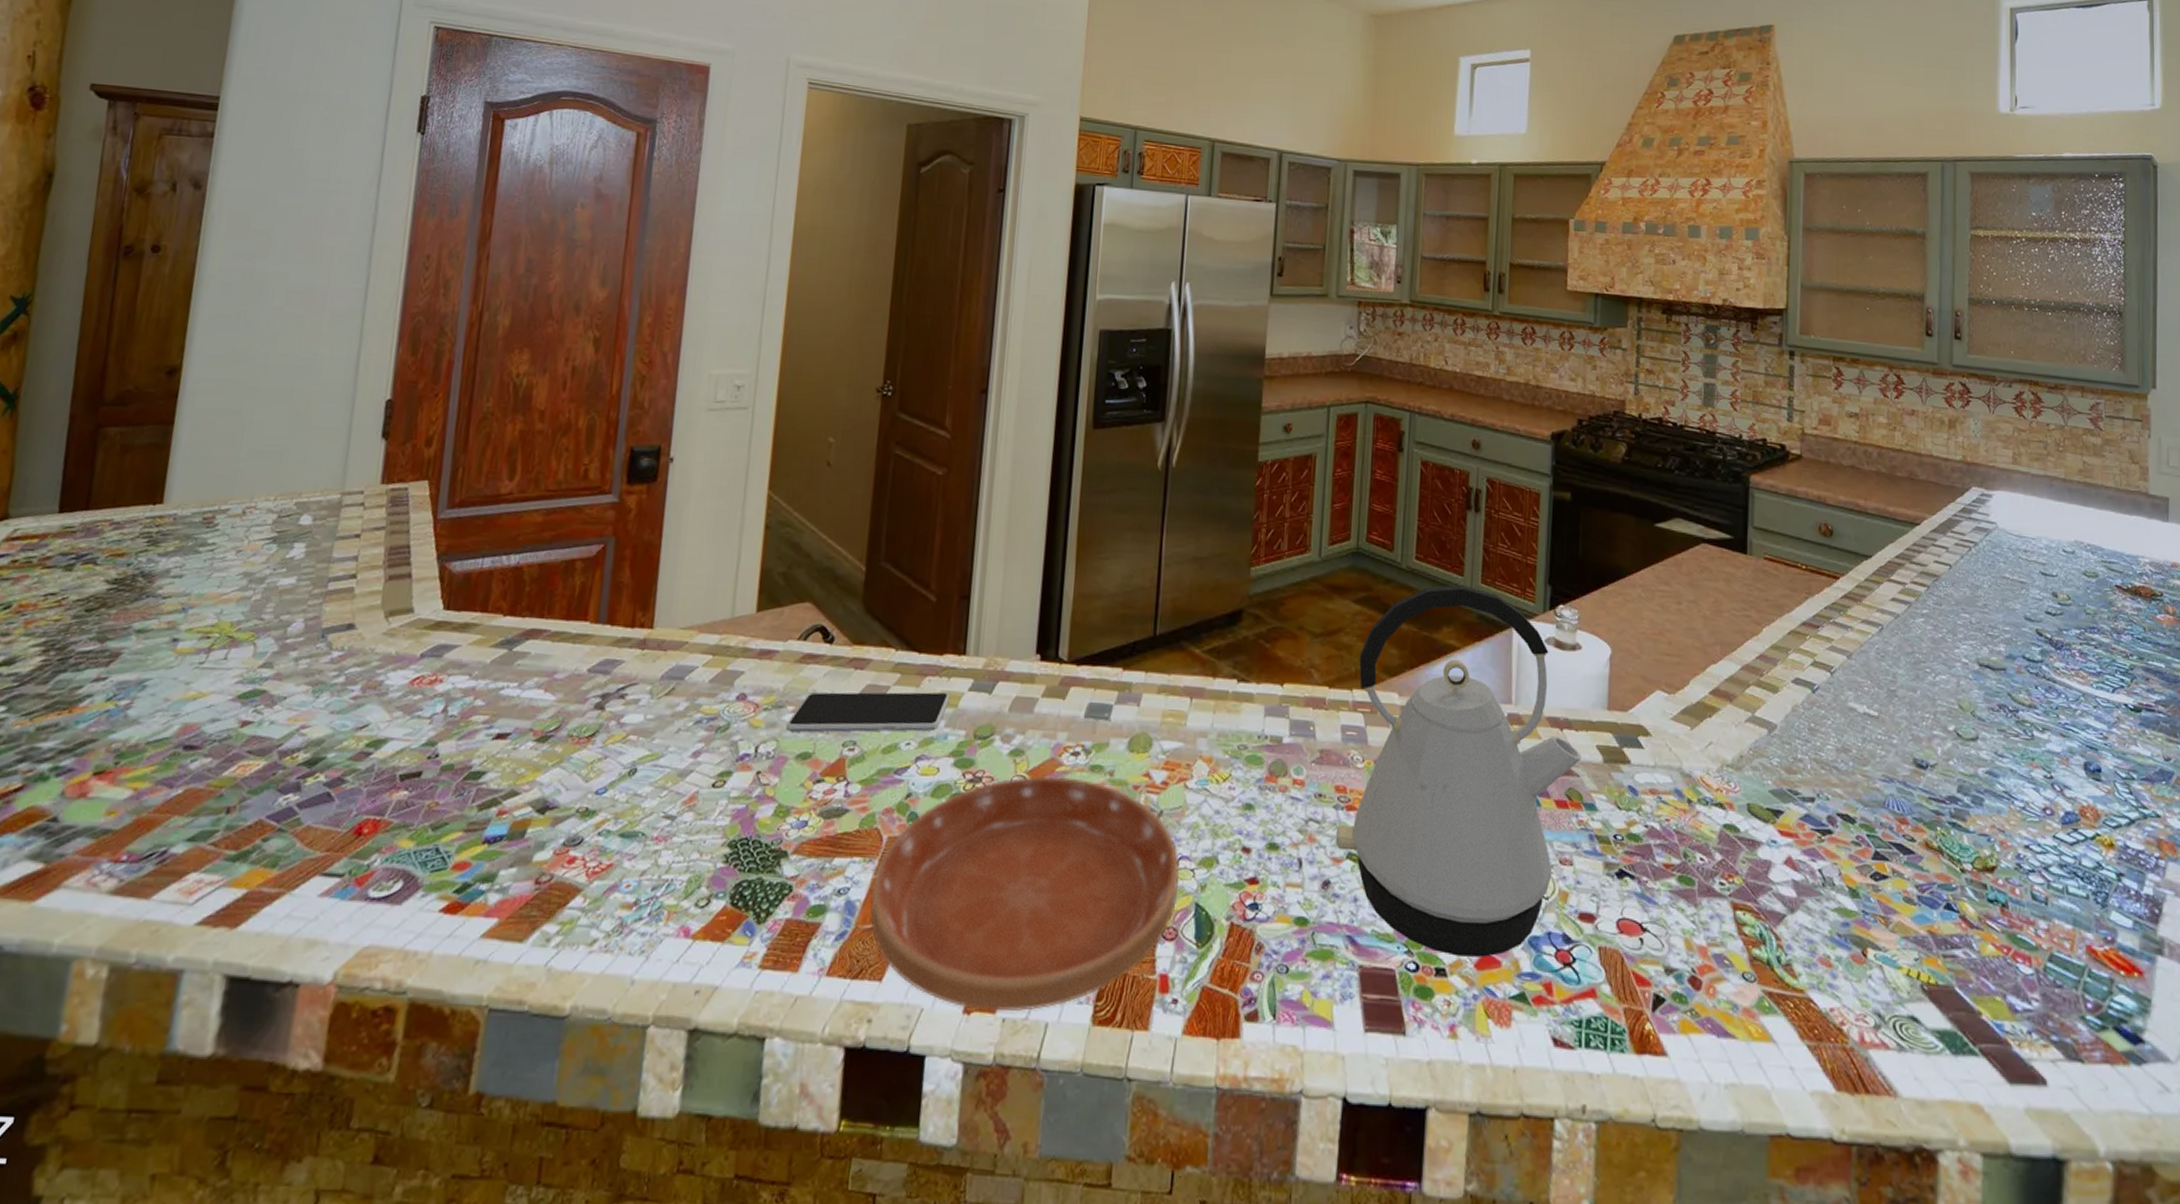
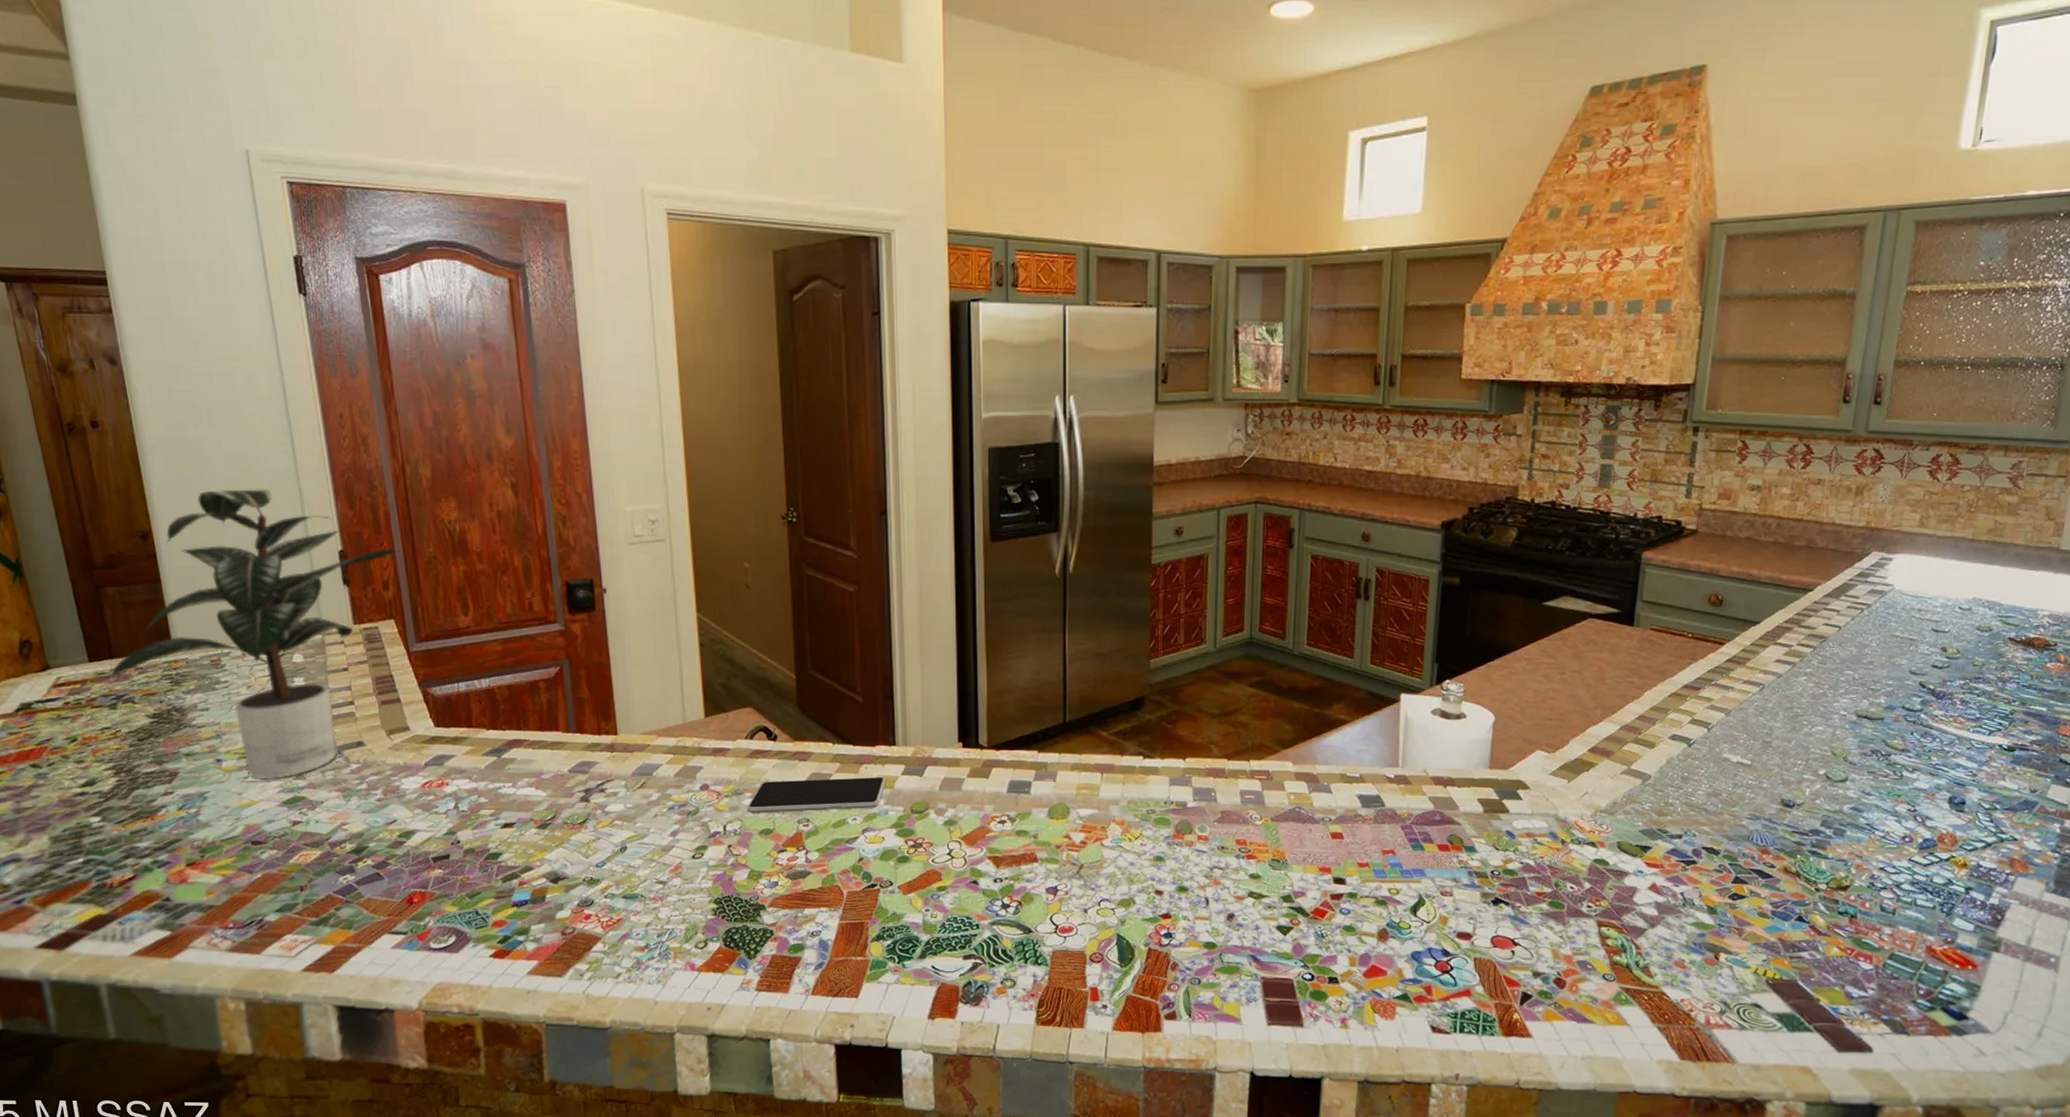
potted plant: none [76,326,456,666] -> present [109,488,401,780]
saucer: present [870,775,1181,1012] -> none [839,840,1102,1017]
kettle: present [1335,585,1581,957] -> none [1238,667,1463,968]

